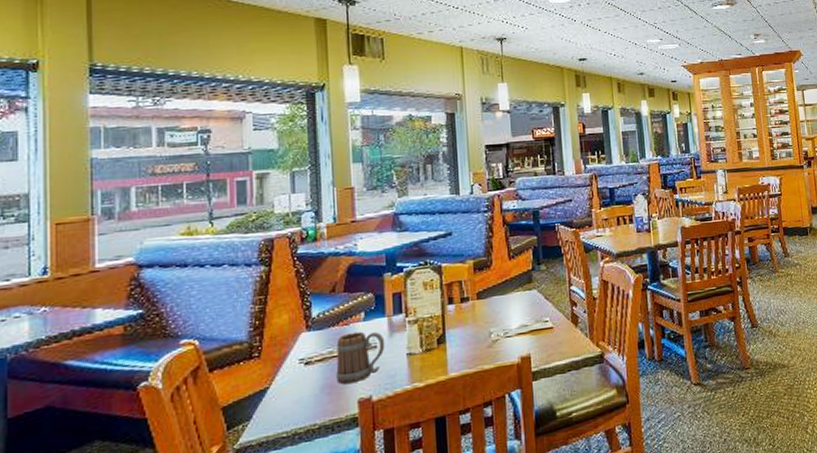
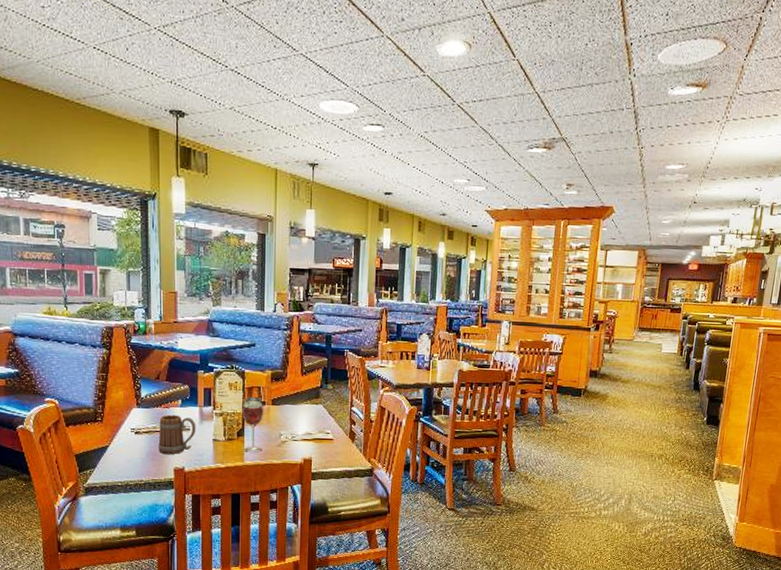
wineglass: none [441,293,470,363] -> present [242,397,264,454]

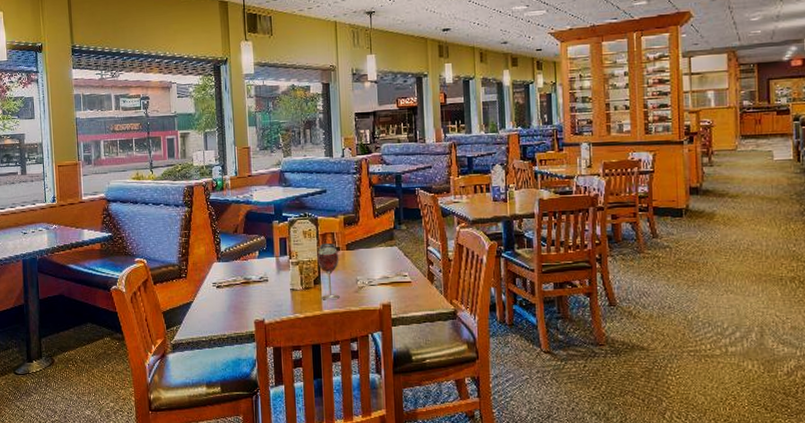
beer mug: present [158,414,196,455] -> none [238,266,274,307]

